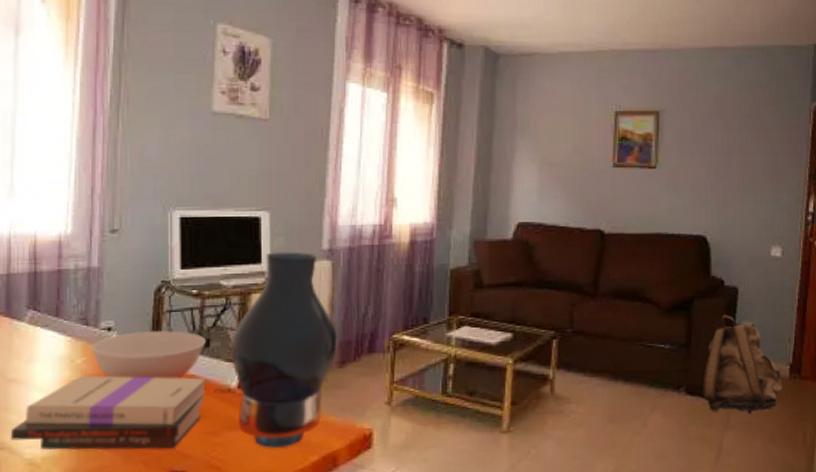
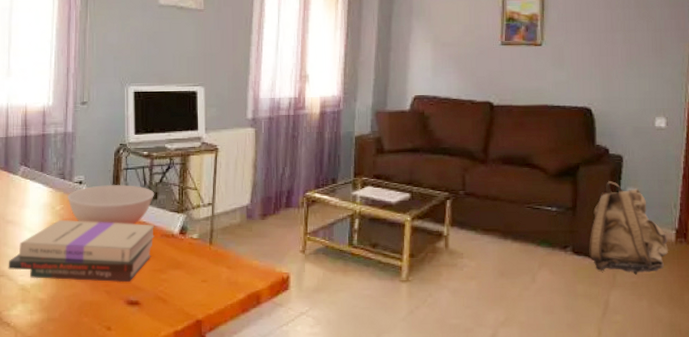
vase: present [230,252,338,449] -> none [173,120,260,286]

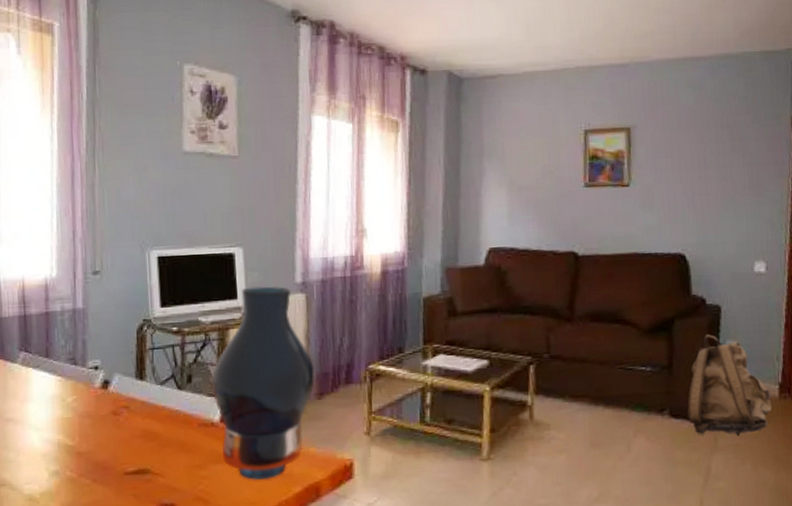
books: present [8,219,155,283] -> none [10,412,191,486]
bowl: present [67,184,155,225] -> none [80,367,189,415]
vase: none [173,120,260,286] -> present [211,286,315,481]

